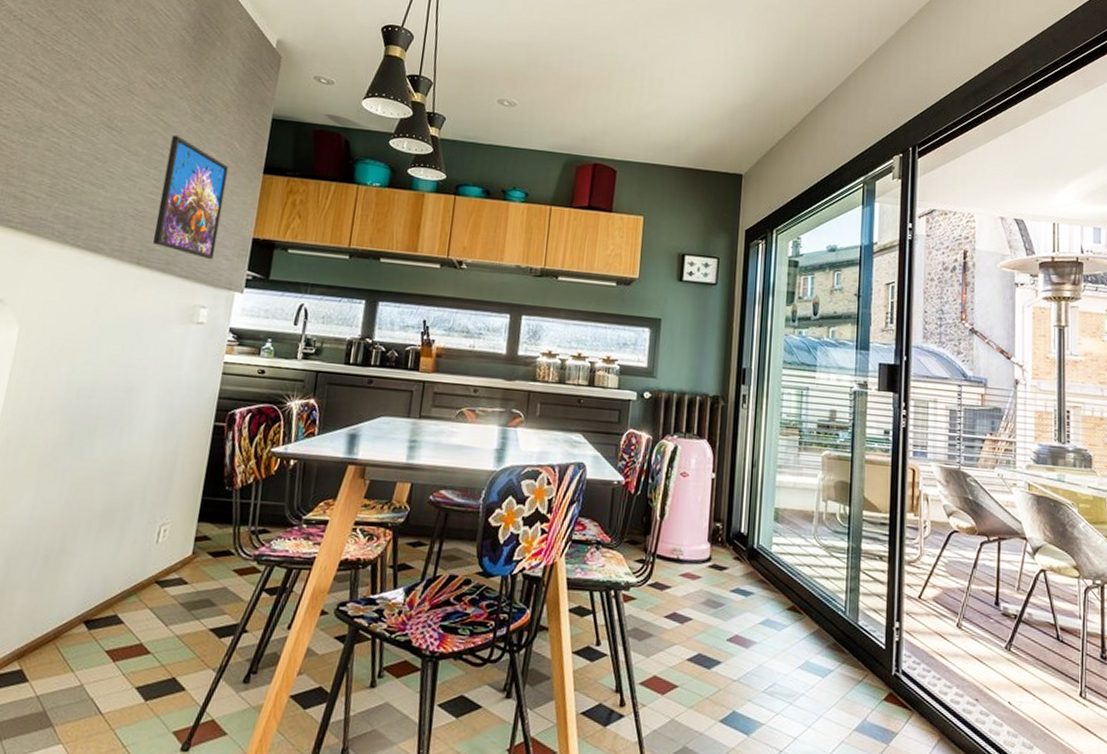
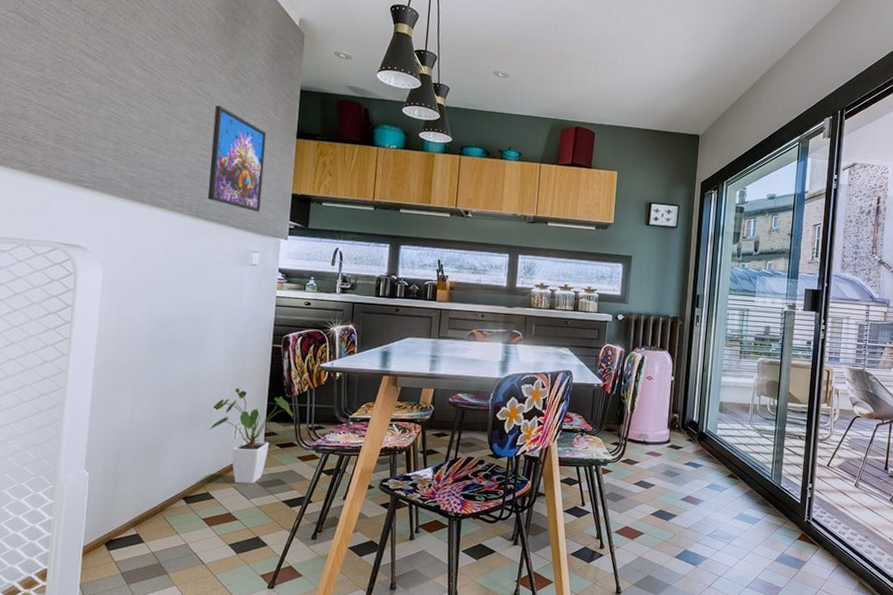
house plant: none [126,477,235,605] -> present [209,387,295,484]

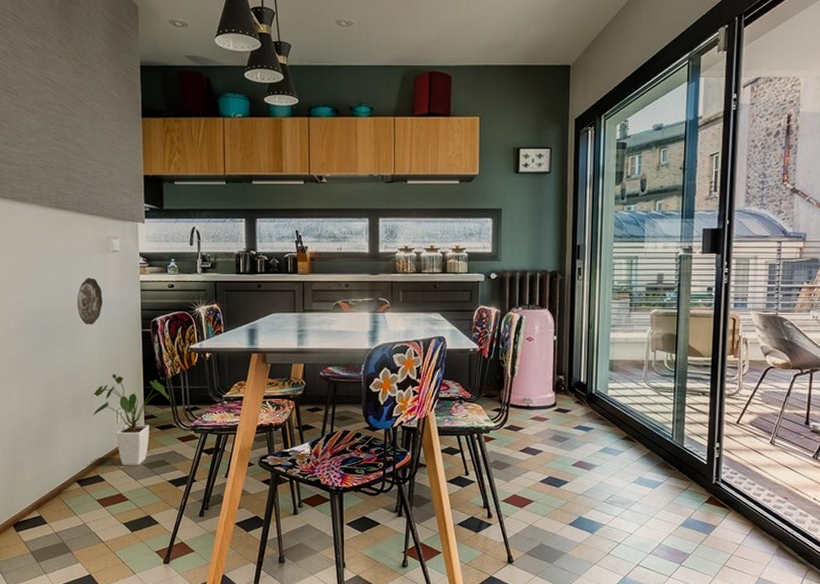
decorative plate: none [206,289,235,337] -> present [76,278,103,325]
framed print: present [207,105,267,213] -> none [60,92,115,198]

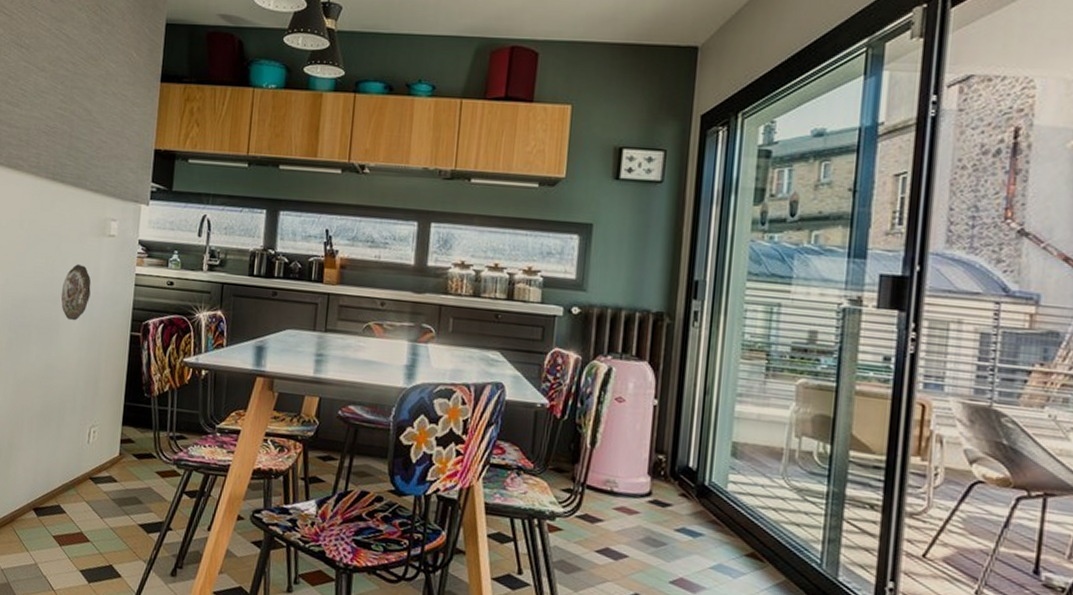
house plant: present [92,374,171,466] -> none [62,382,154,500]

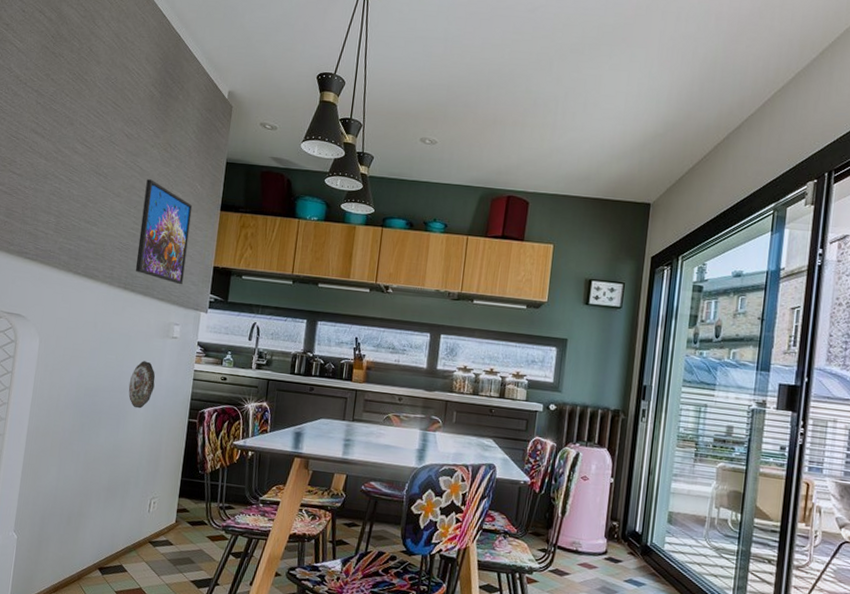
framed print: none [64,49,128,173] -> present [135,179,193,285]

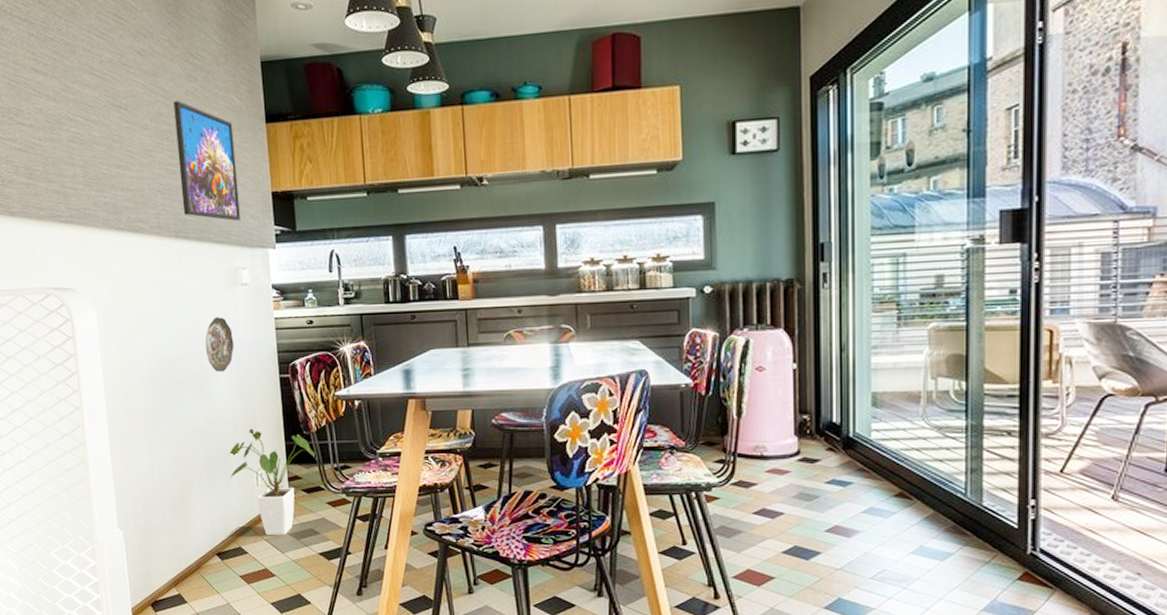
house plant: none [126,461,207,560] -> present [228,428,317,536]

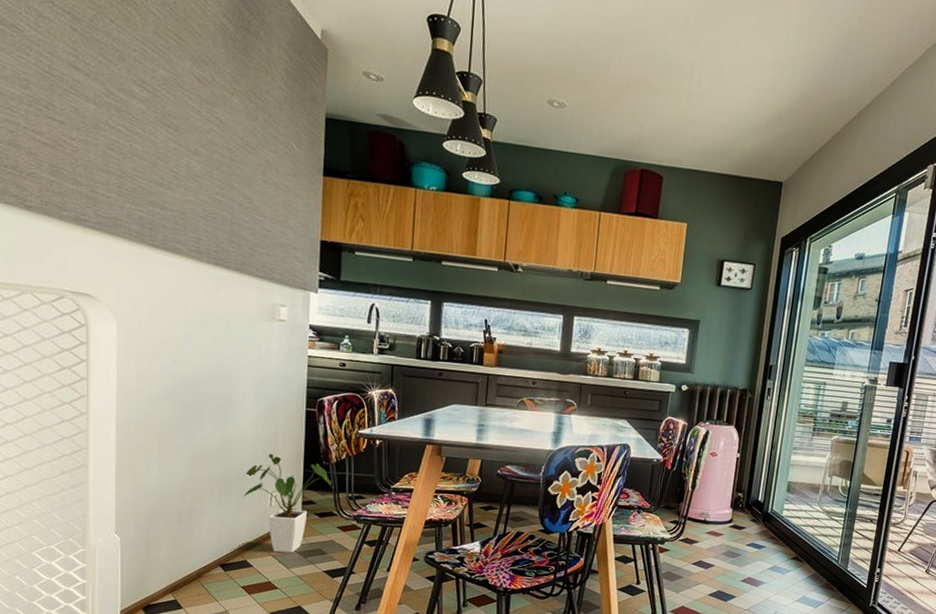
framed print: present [173,101,240,221] -> none [226,134,289,261]
decorative plate: present [205,317,234,373] -> none [233,346,264,399]

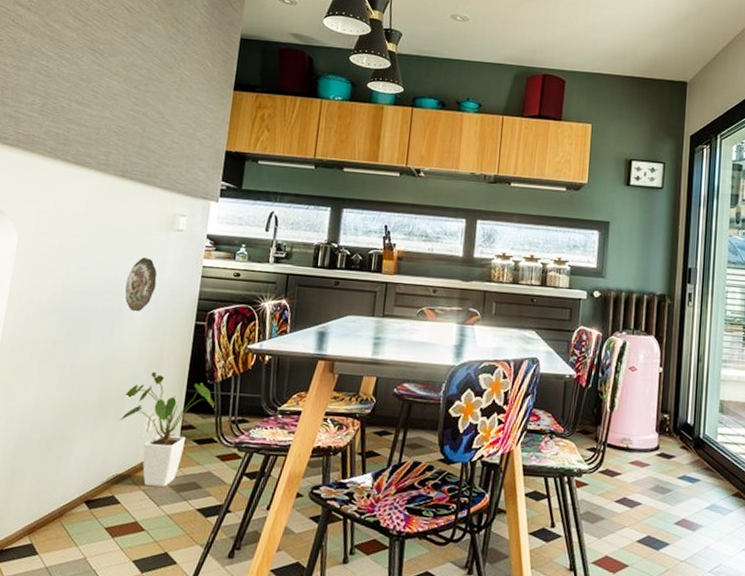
decorative plate: none [233,346,264,399] -> present [125,257,157,312]

